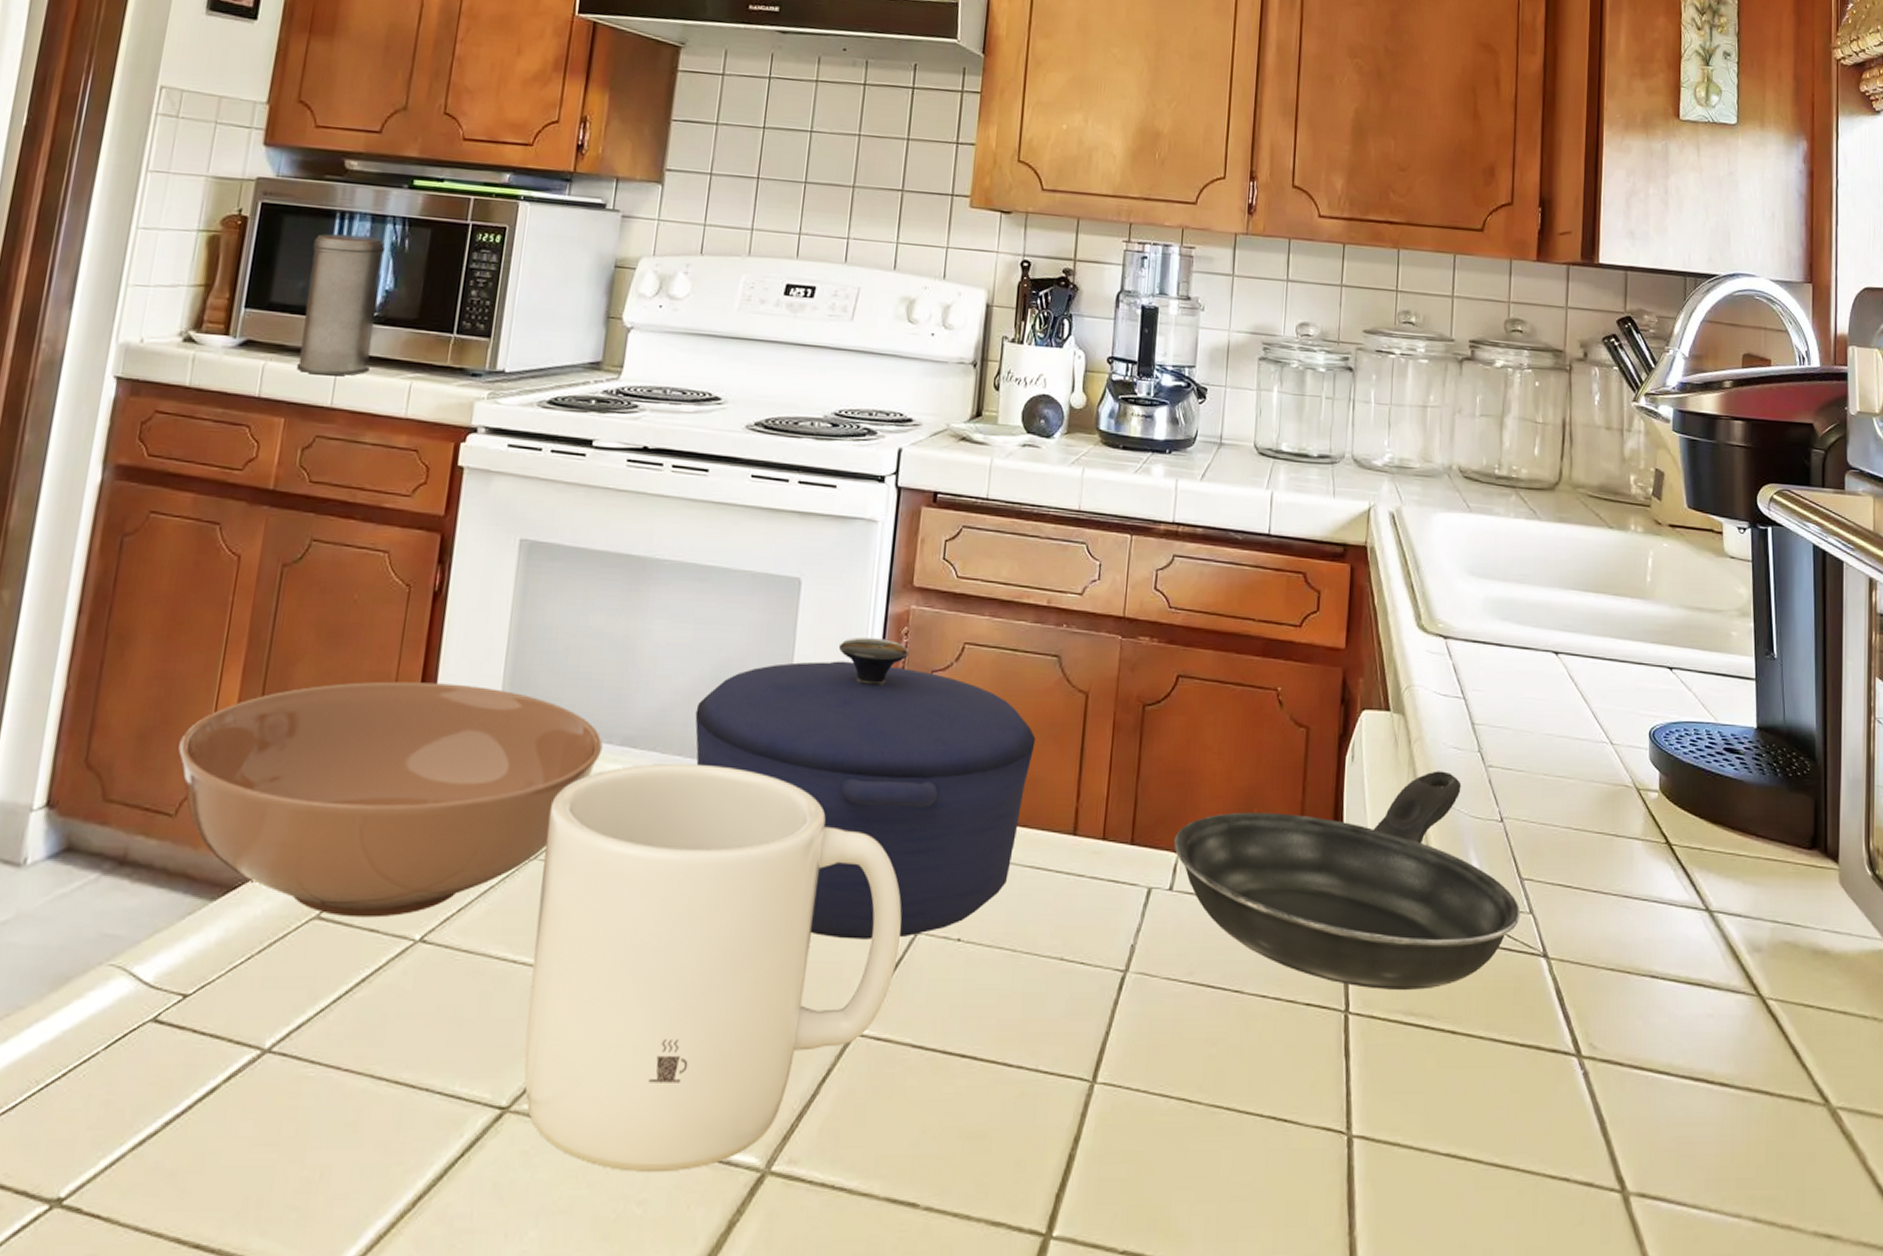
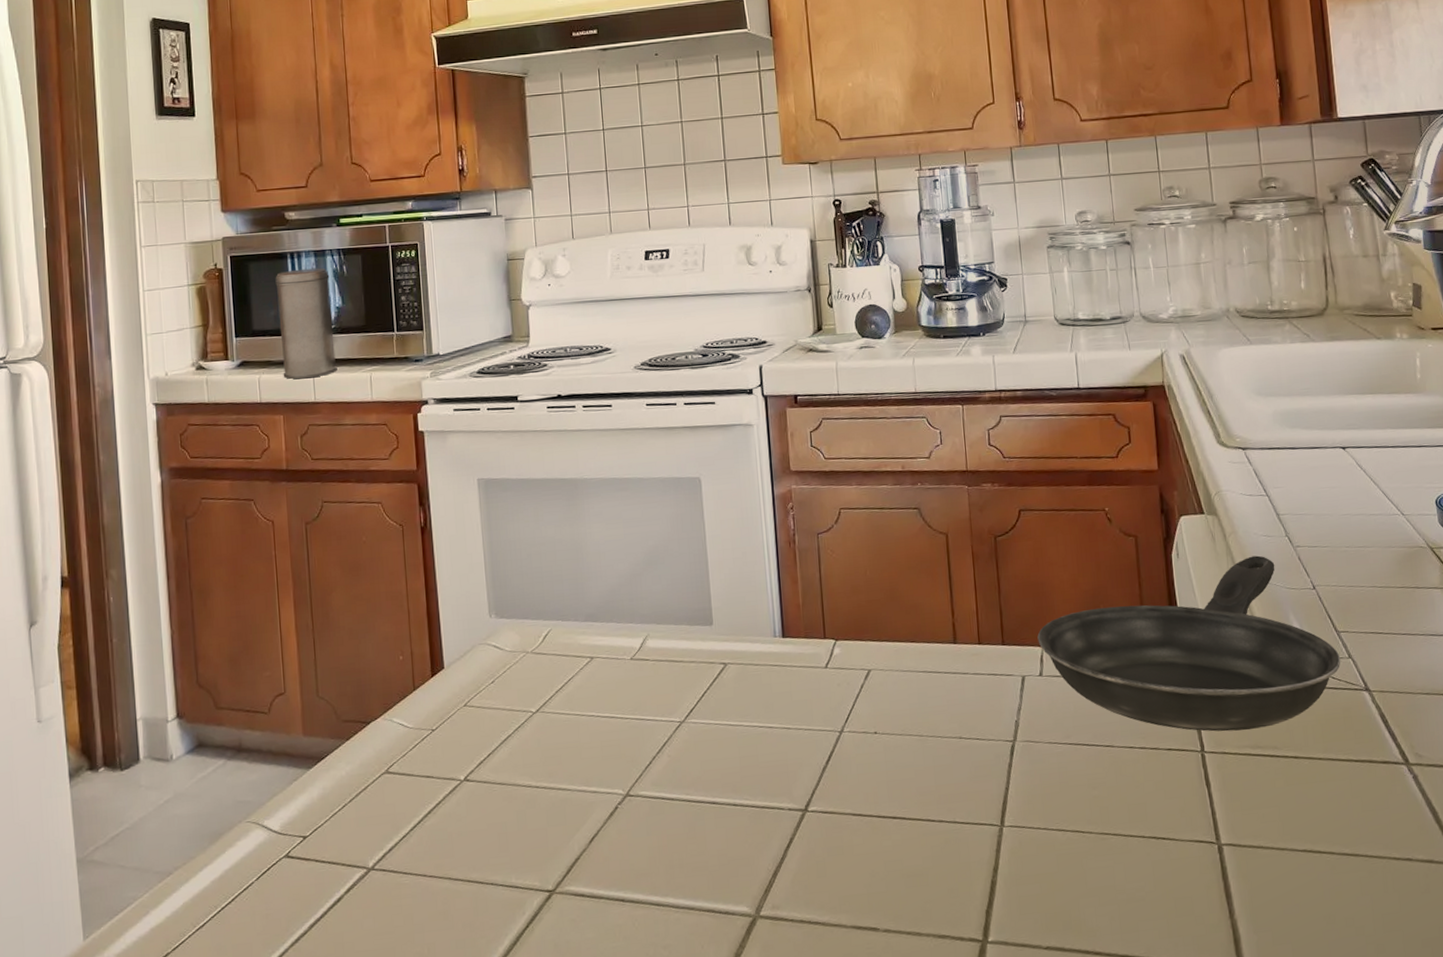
bowl: present [178,681,603,918] -> none [260,592,572,770]
mug: present [524,763,902,1173] -> none [541,626,830,926]
cooking pot: present [695,636,1036,940] -> none [637,514,911,743]

